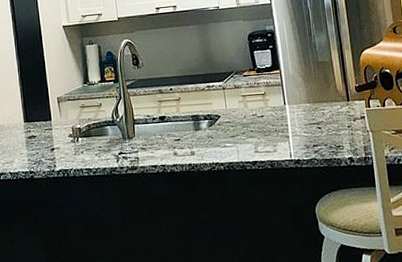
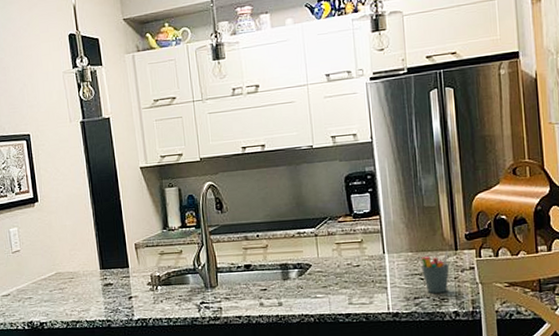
pen holder: none [317,101,343,141] -> present [421,250,450,293]

